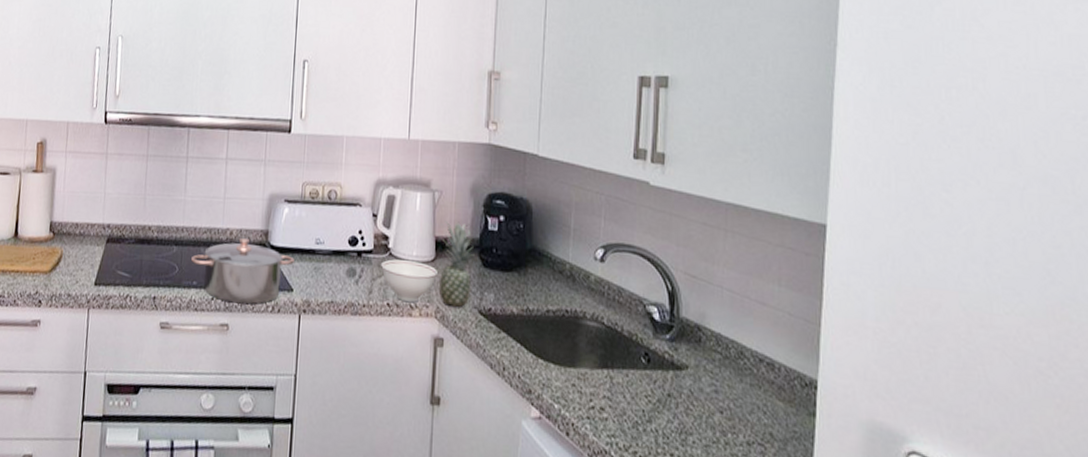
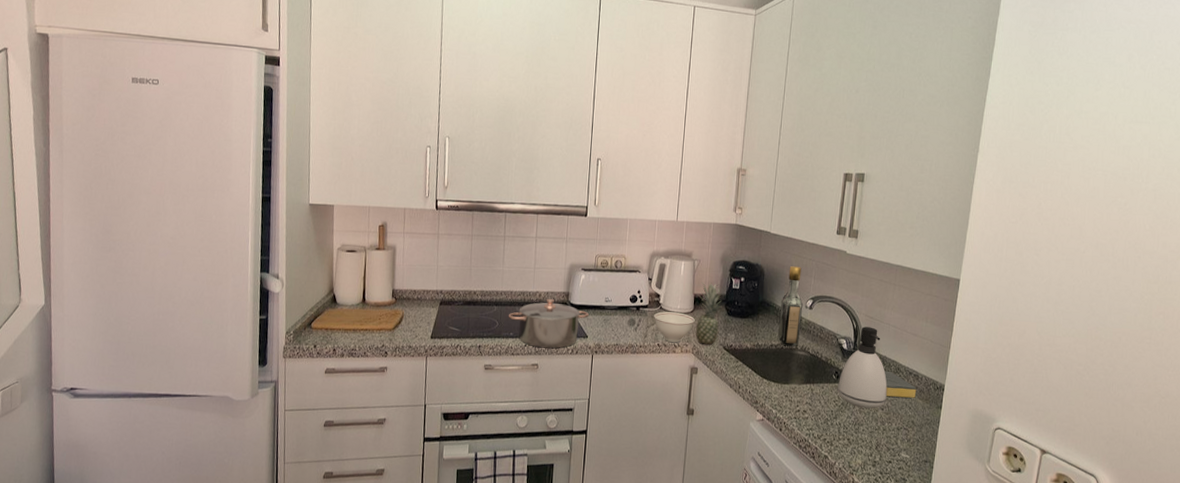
bottle: none [555,200,590,313] -> present [777,265,803,346]
soap dispenser: none [649,289,726,411] -> present [837,326,887,409]
sponge: none [719,354,773,398] -> present [884,370,917,398]

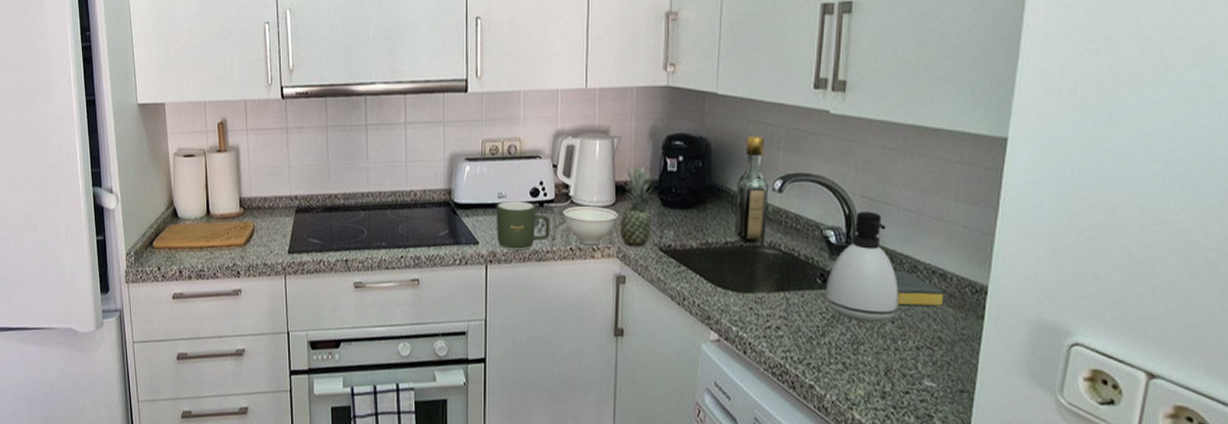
cooking pot: present [508,298,589,349] -> none [378,197,478,260]
mug: none [602,304,644,344] -> present [496,201,550,251]

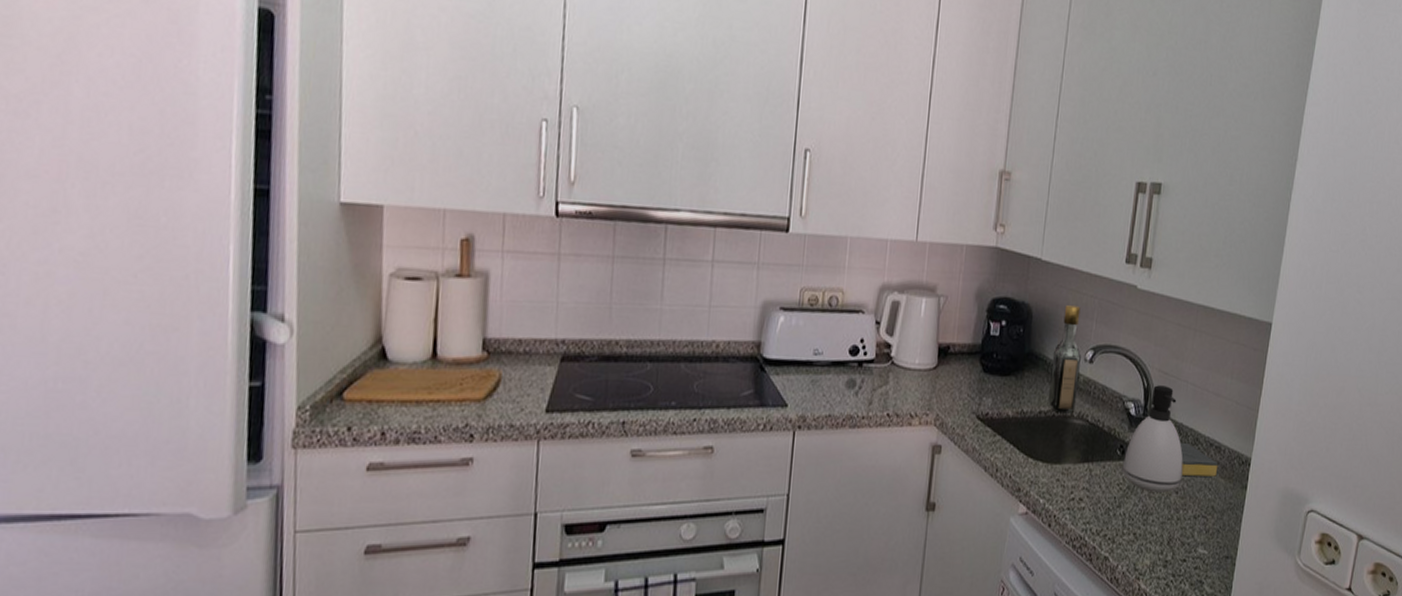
mug: present [496,201,550,251] -> none [808,359,869,415]
bowl: present [563,206,618,246] -> none [882,368,939,412]
fruit: present [619,165,654,246] -> none [939,326,976,413]

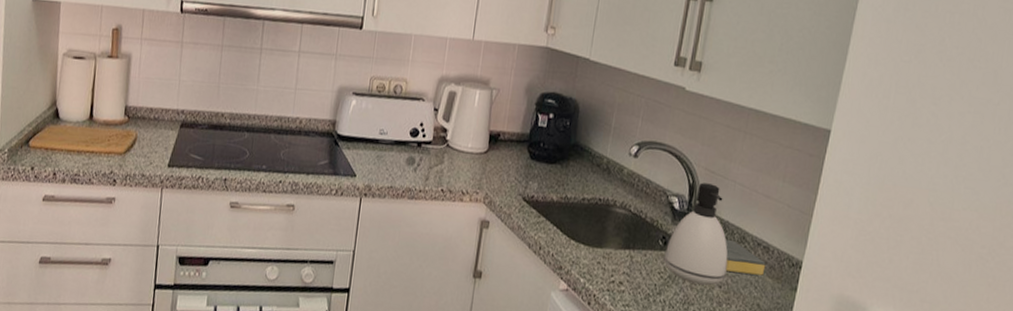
bottle: present [1047,304,1081,412] -> none [590,101,627,202]

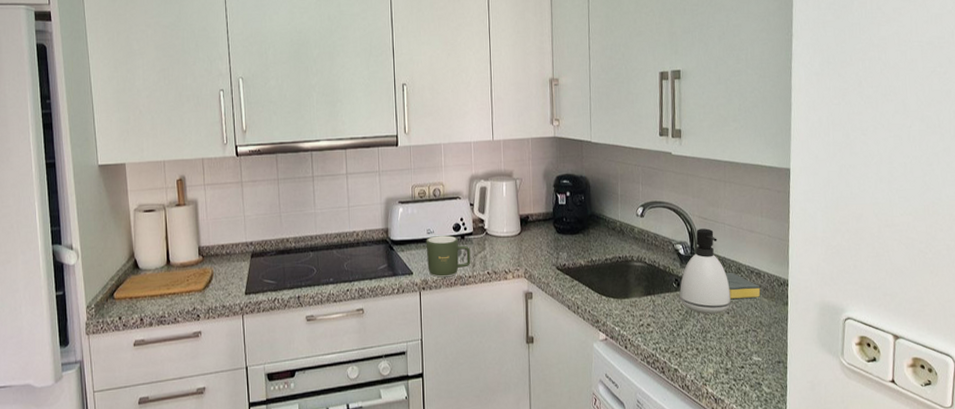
mug: none [374,138,426,187] -> present [426,235,471,278]

